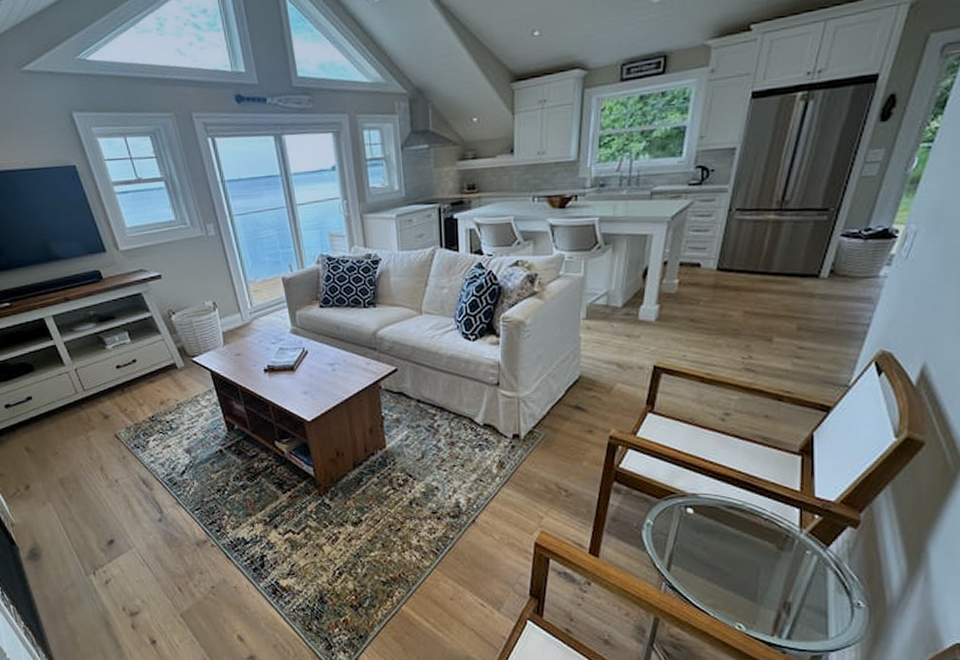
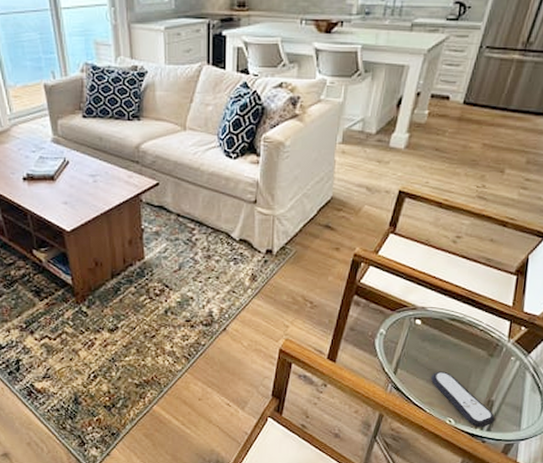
remote control: none [712,567,795,635] -> present [431,371,496,428]

